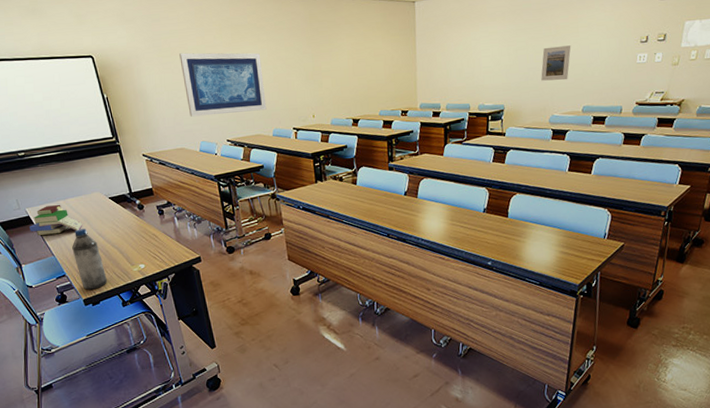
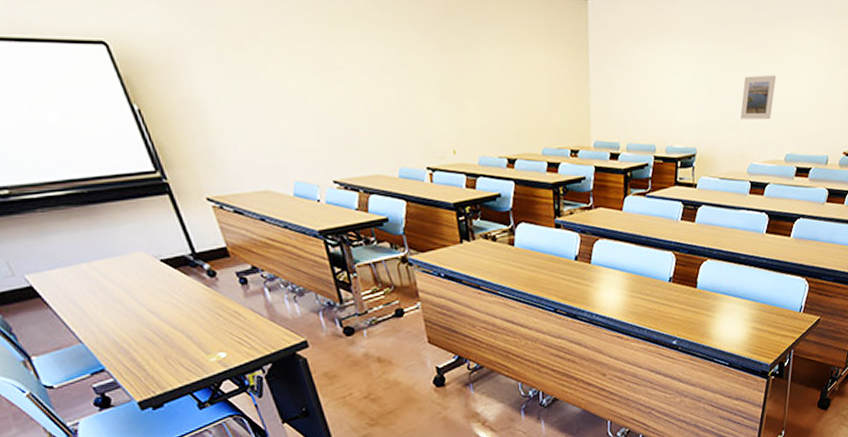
book: present [30,205,83,236] -> none [35,270,124,316]
water bottle: present [72,229,107,290] -> none [110,304,171,389]
wall art: present [179,52,267,117] -> none [250,48,388,146]

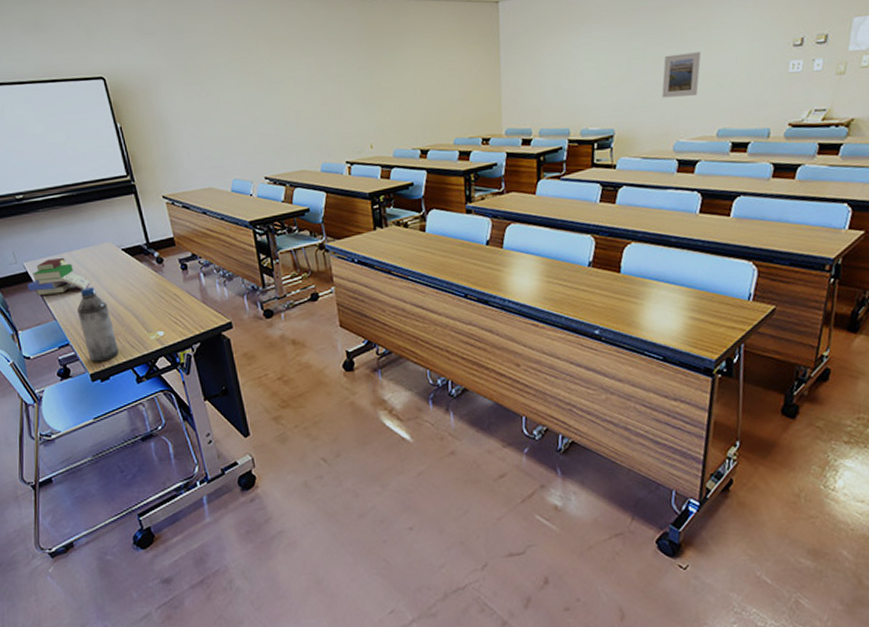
book: none [35,270,124,316] -> present [28,258,91,297]
water bottle: none [110,304,171,389] -> present [77,287,119,362]

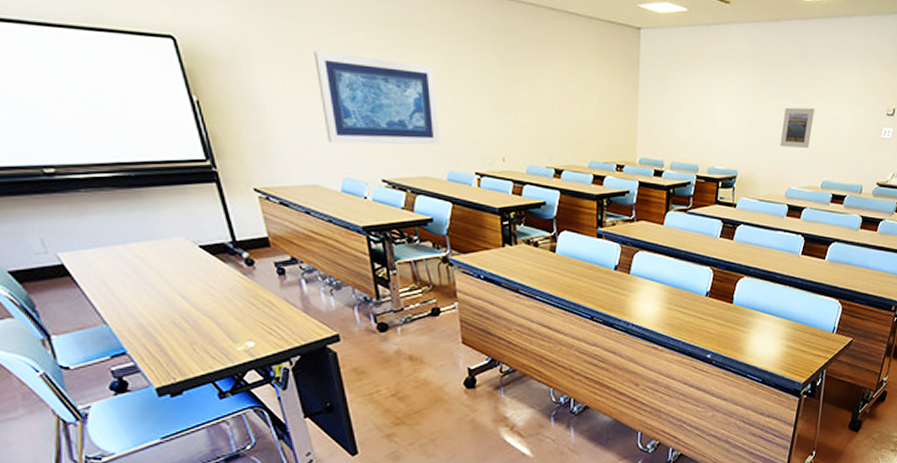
book: present [28,258,91,297] -> none [64,251,156,295]
water bottle: present [77,287,119,362] -> none [137,288,195,375]
wall art: none [208,69,313,150] -> present [314,51,440,145]

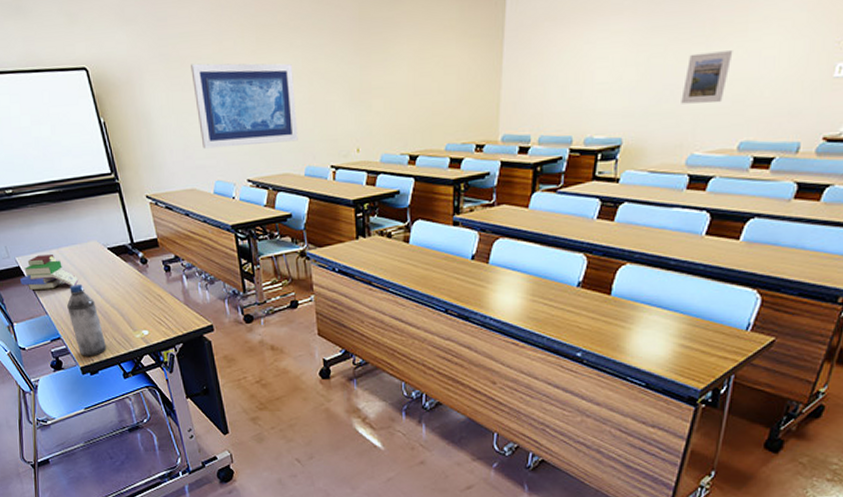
book: none [64,251,156,295] -> present [20,255,79,291]
water bottle: none [137,288,195,375] -> present [67,284,106,356]

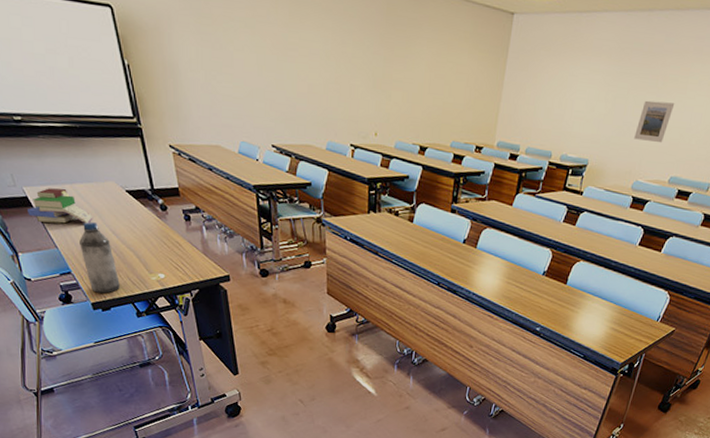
wall art: present [191,63,298,149] -> none [223,24,323,117]

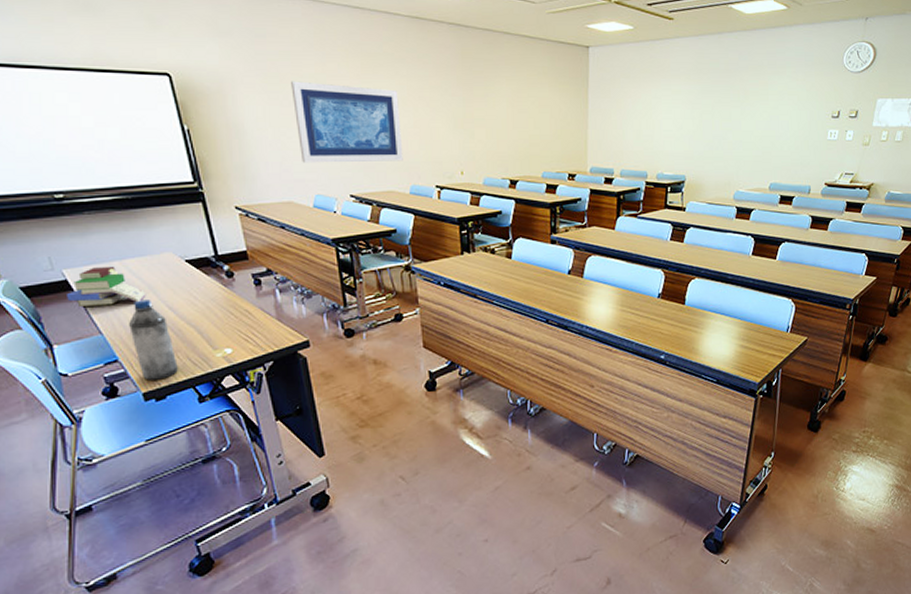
wall art: none [223,24,323,117] -> present [291,81,403,163]
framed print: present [634,100,675,143] -> none [726,114,760,153]

